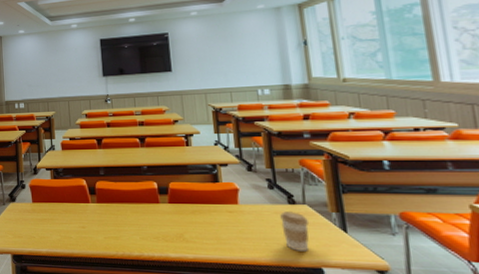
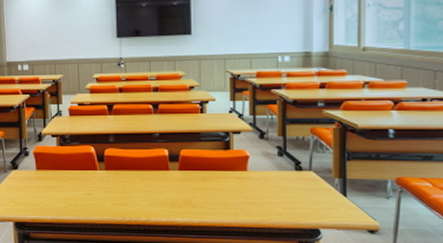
coffee cup: present [280,211,310,252] -> none [286,177,313,214]

